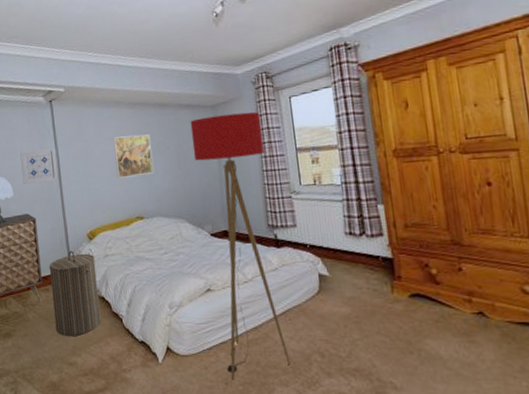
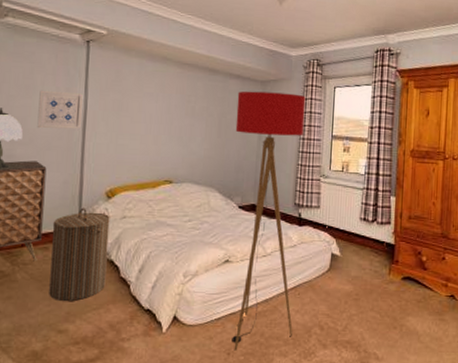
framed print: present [113,134,155,178] -> none [151,94,195,138]

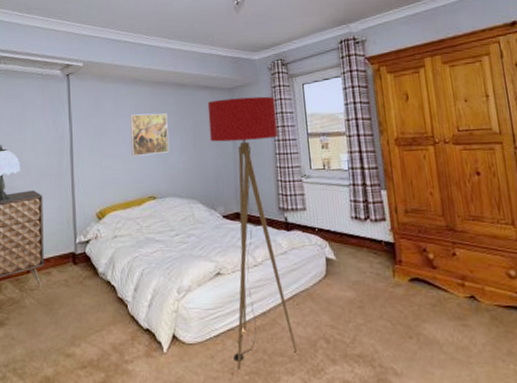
wall art: present [37,90,83,130] -> none [31,123,68,160]
laundry hamper: present [49,208,110,302] -> none [52,231,105,325]
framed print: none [151,94,195,138] -> present [130,113,170,156]

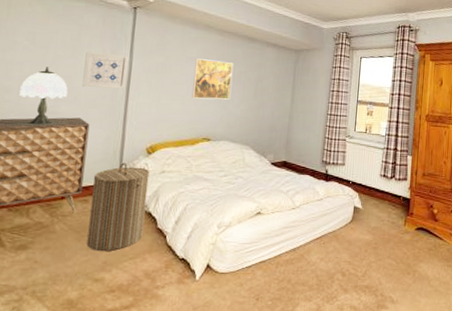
wall art: none [31,123,68,160] -> present [82,51,128,89]
laundry hamper: none [52,231,105,325] -> present [86,162,150,252]
floor lamp: present [207,96,297,370] -> none [261,58,335,296]

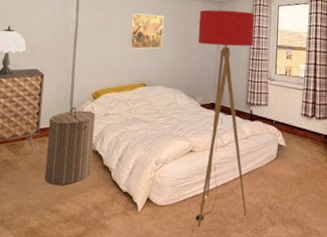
wall art: present [82,51,128,89] -> none [38,11,75,43]
floor lamp: none [261,58,335,296] -> present [195,10,255,228]

